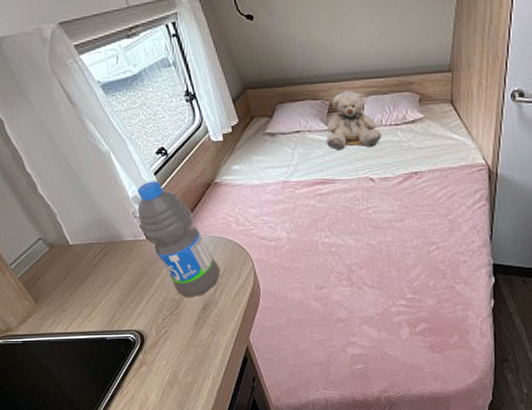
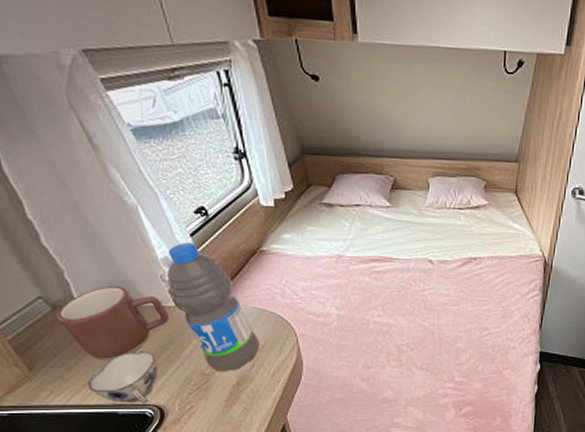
mug: none [53,224,142,291] -> present [56,285,169,359]
teacup: none [81,281,137,330] -> present [87,350,159,404]
teddy bear: present [326,89,382,151] -> none [388,167,445,229]

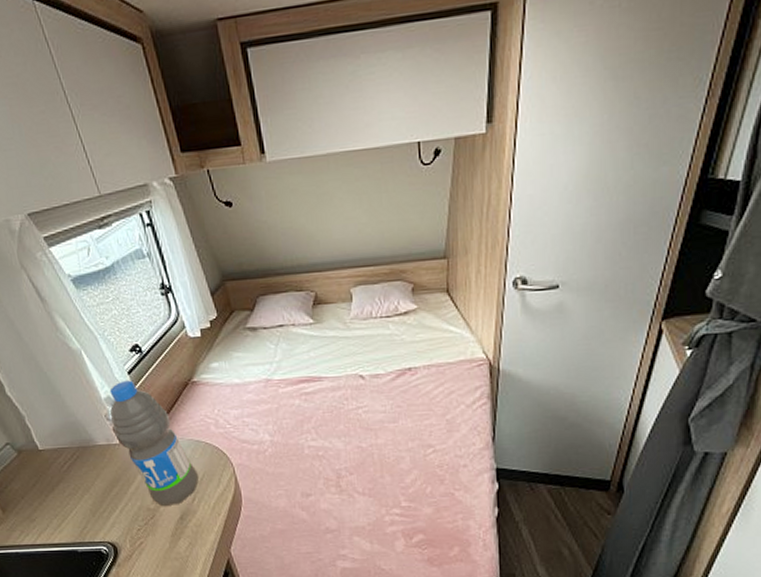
mug: present [56,285,169,359] -> none [21,427,115,499]
teacup: present [87,350,159,404] -> none [50,488,110,542]

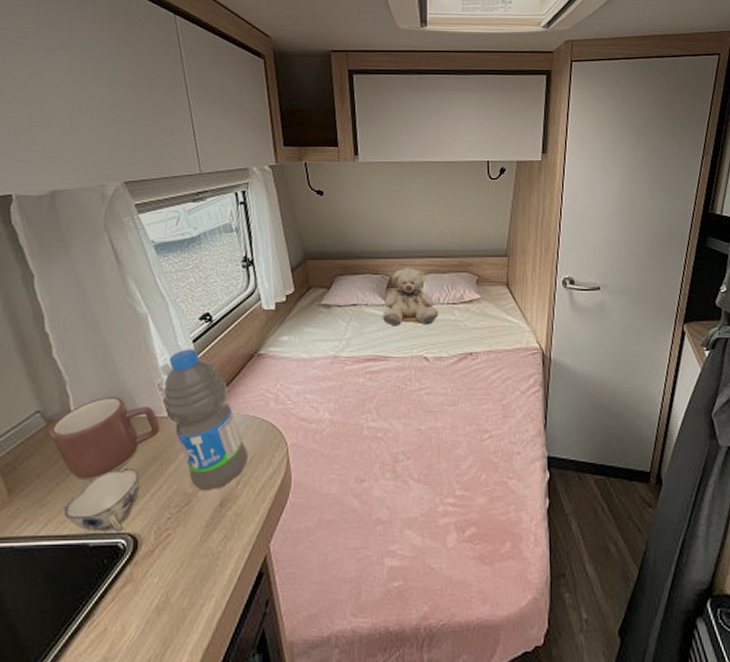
mug: none [21,427,115,499] -> present [49,396,160,479]
teacup: none [50,488,110,542] -> present [64,467,141,533]
teddy bear: none [311,279,372,346] -> present [383,266,439,326]

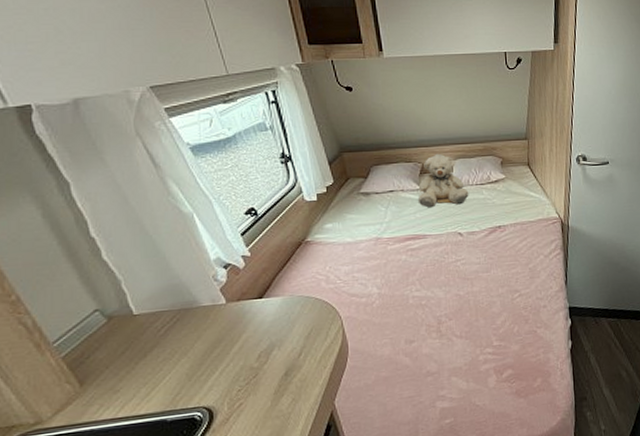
mug: present [49,396,160,479] -> none [111,289,220,366]
teacup: present [64,467,141,533] -> none [138,351,208,409]
water bottle: present [164,349,248,491] -> none [218,241,306,365]

